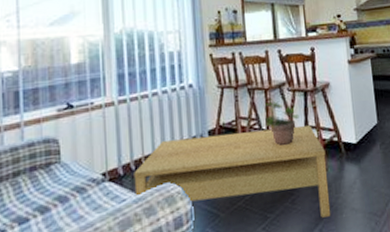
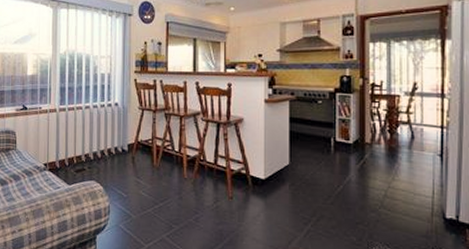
coffee table: present [134,125,331,218] -> none [67,147,232,240]
potted plant: present [263,96,300,146] -> none [176,125,210,169]

